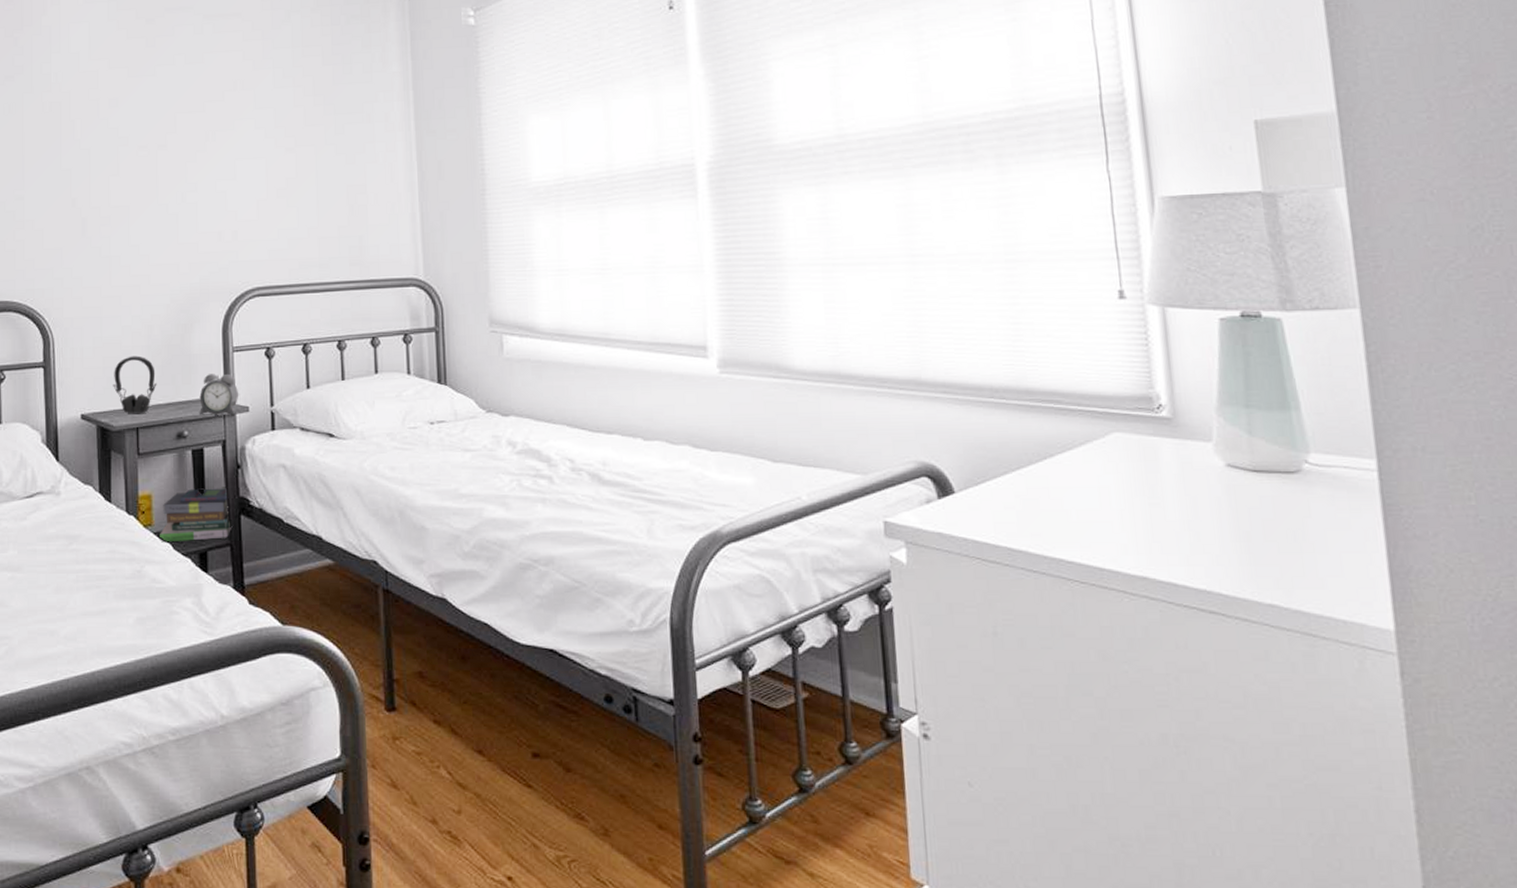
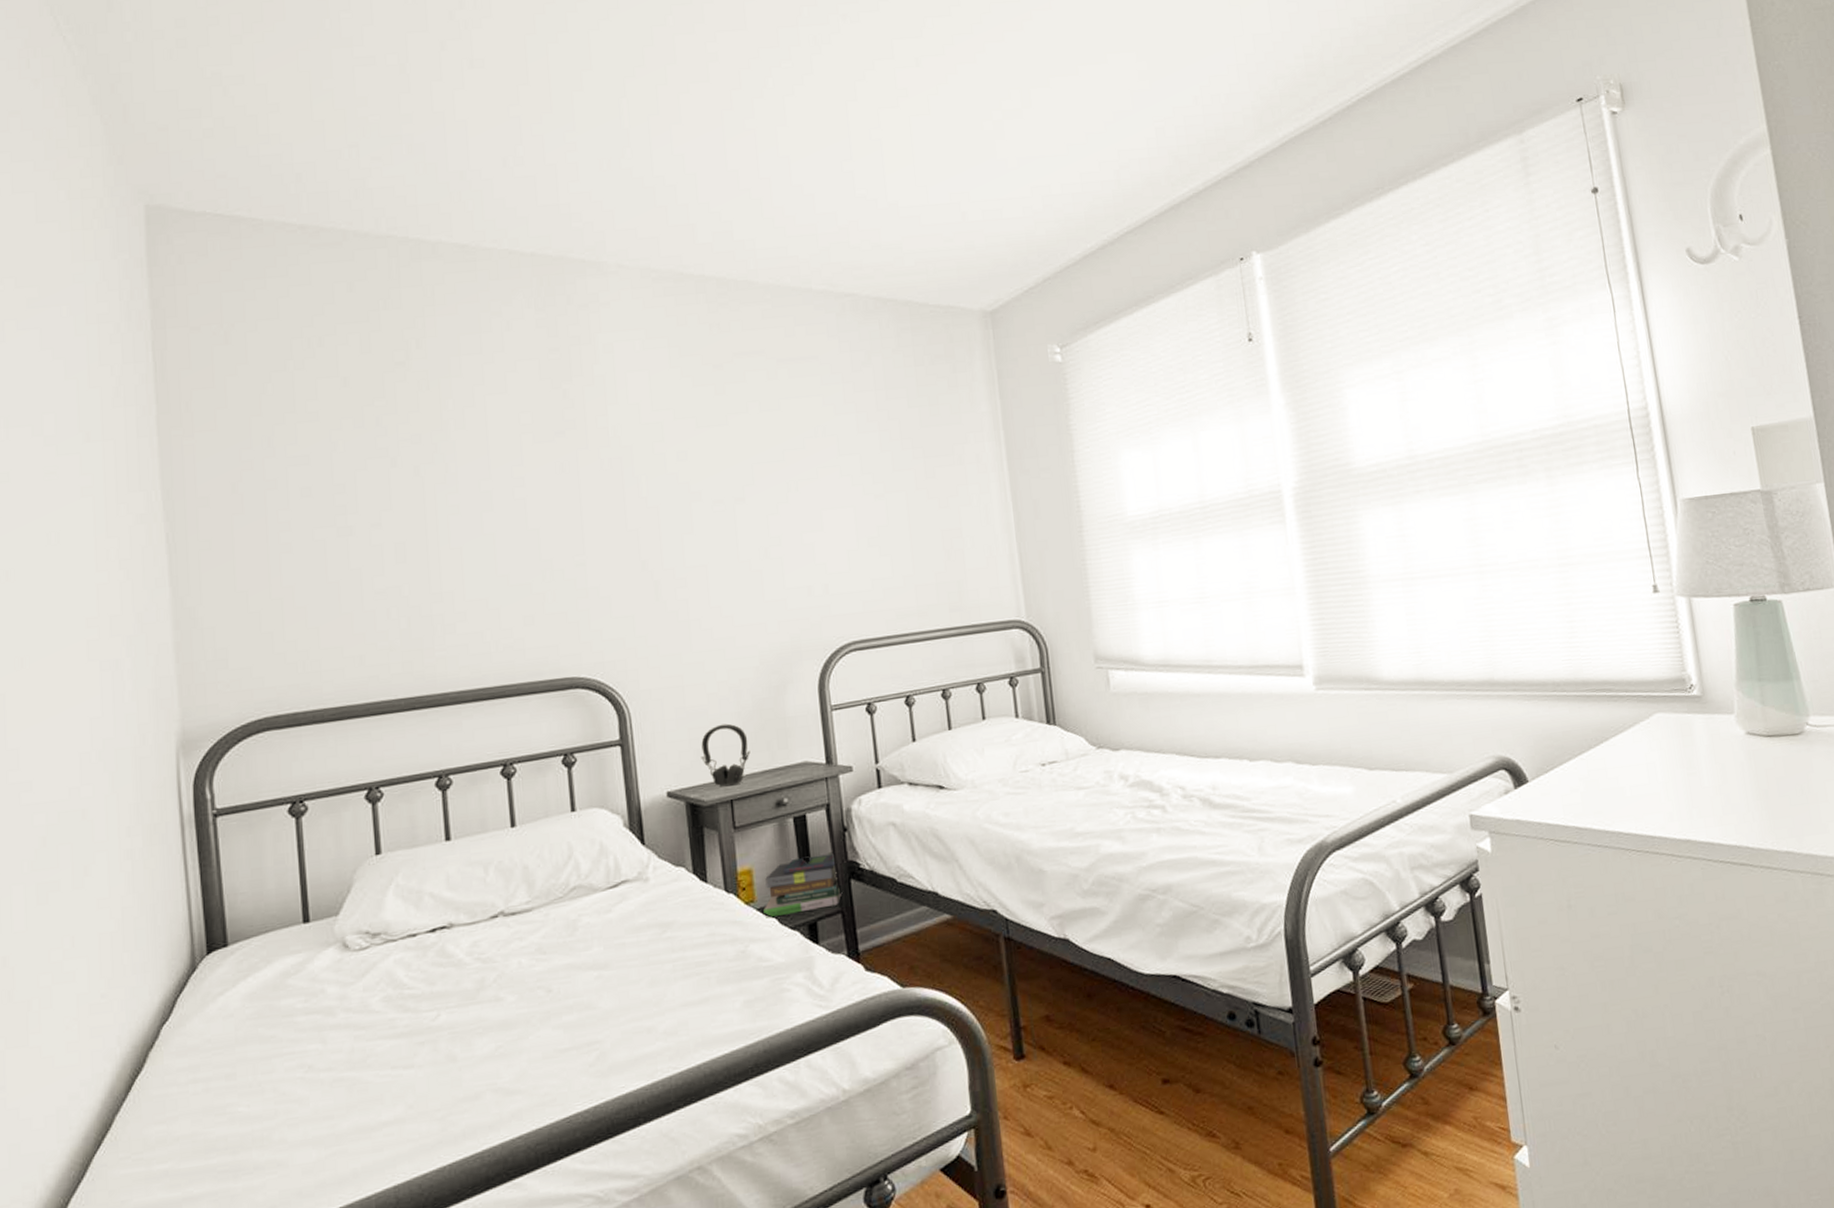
alarm clock: present [199,373,239,416] -> none [798,734,841,779]

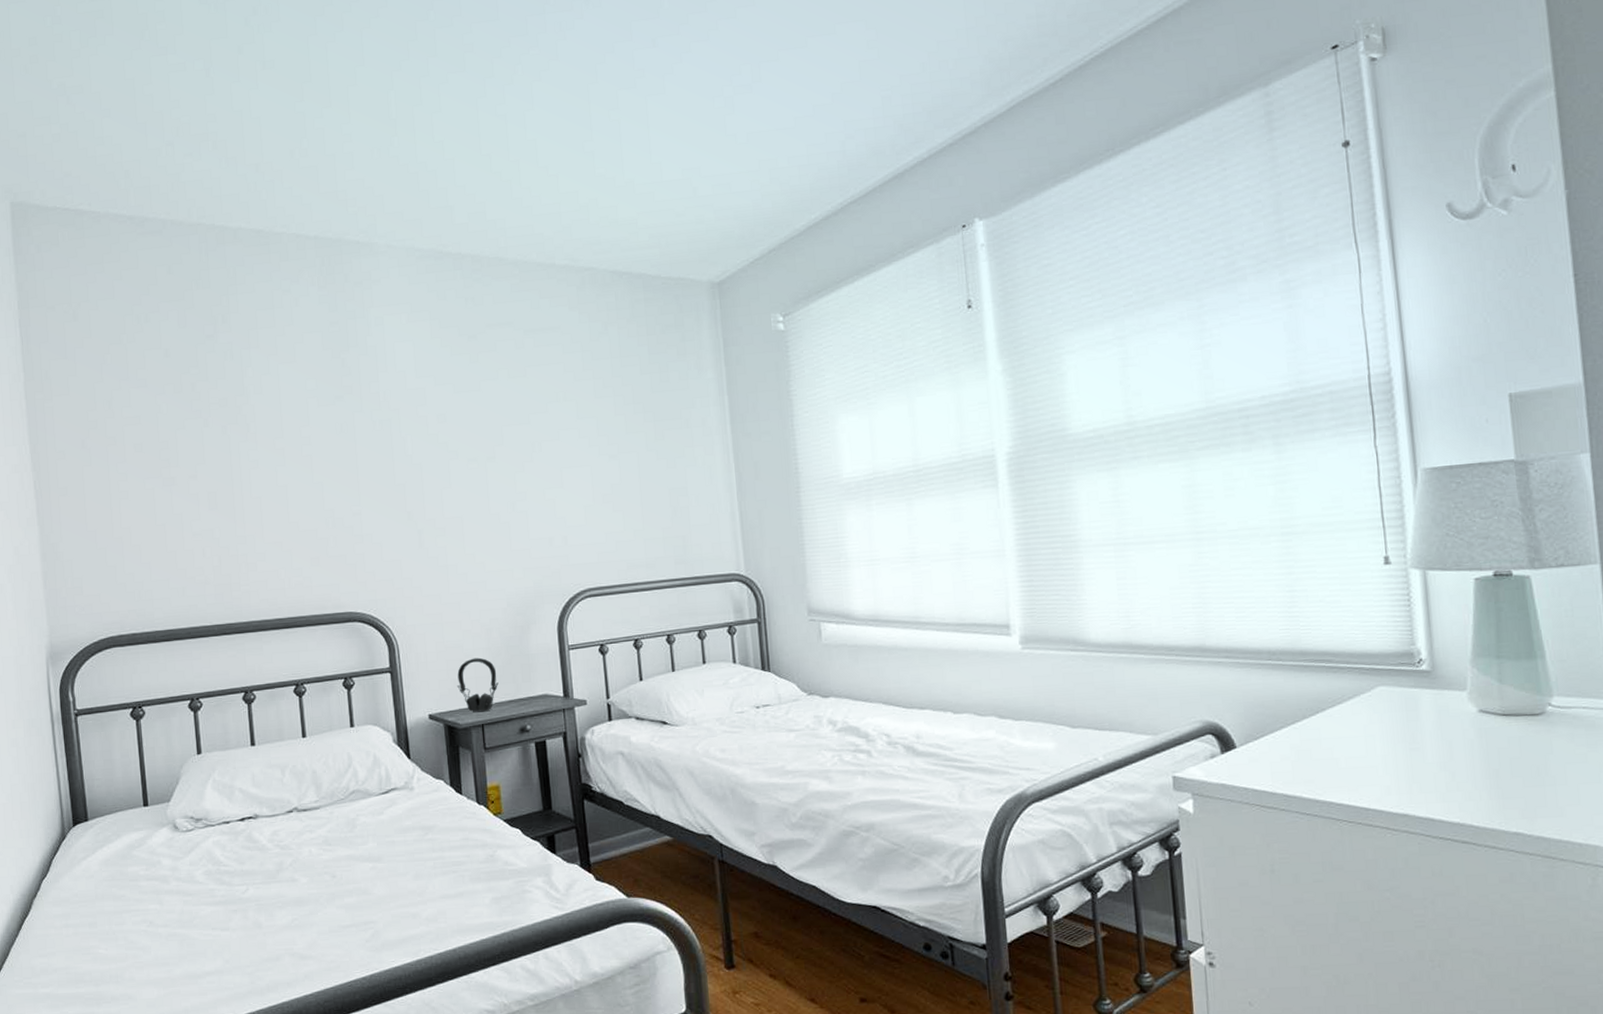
books: present [763,853,843,919] -> none [509,776,577,829]

